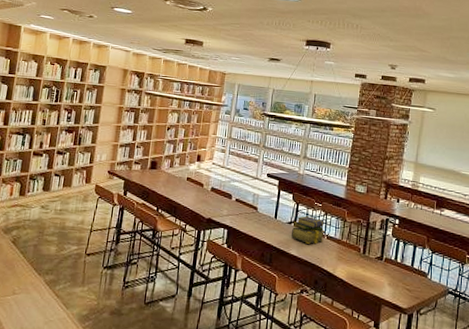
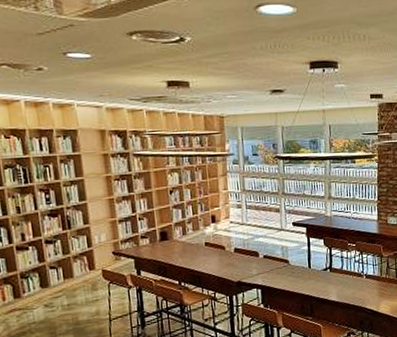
stack of books: present [291,216,325,244] -> none [328,259,363,287]

